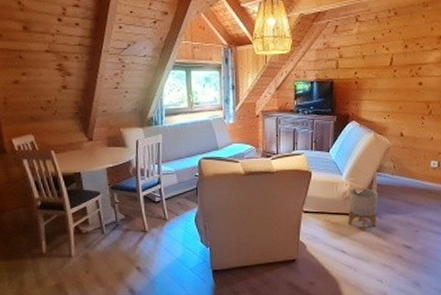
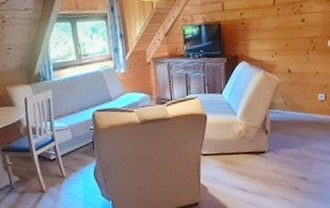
planter: present [348,188,379,232] -> none [245,126,273,168]

